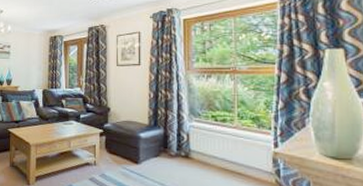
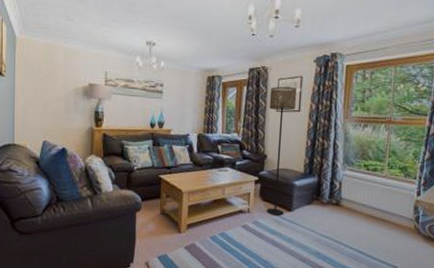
floor lamp: none [109,42,135,168] -> present [266,86,296,216]

